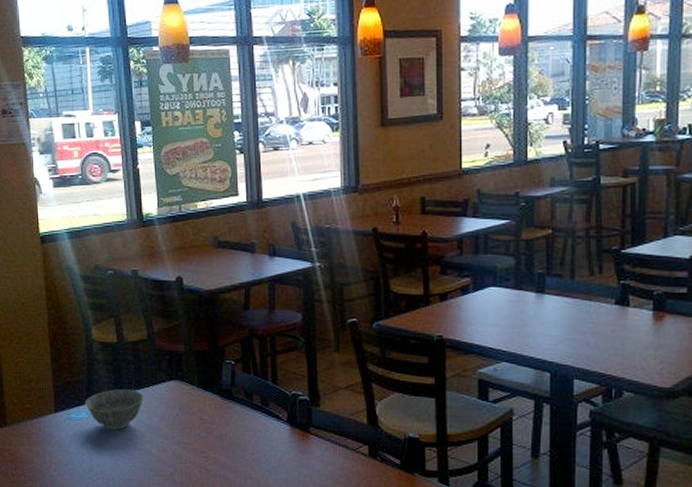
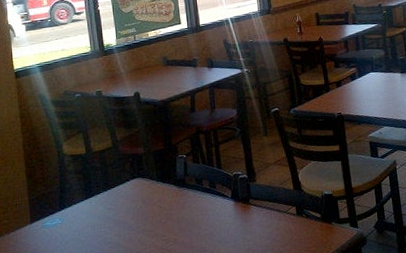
bowl: present [84,389,145,430] -> none [58,192,112,231]

